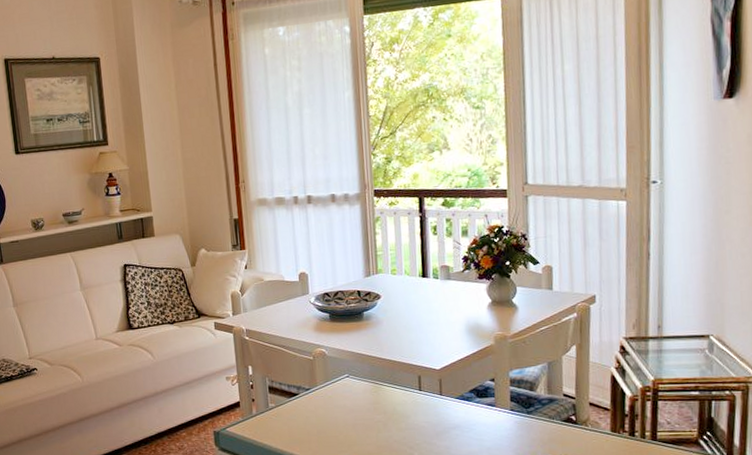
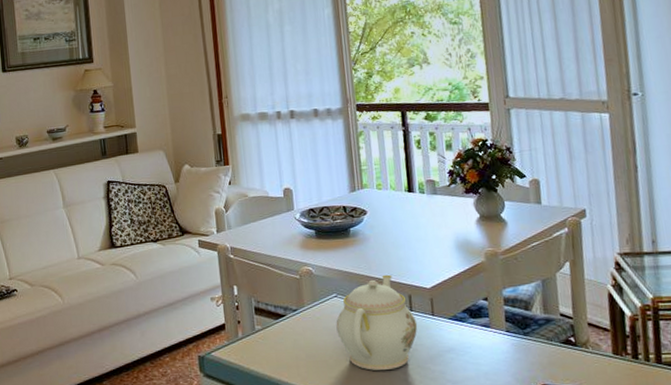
teapot: none [347,356,426,446] -> present [336,274,418,371]

